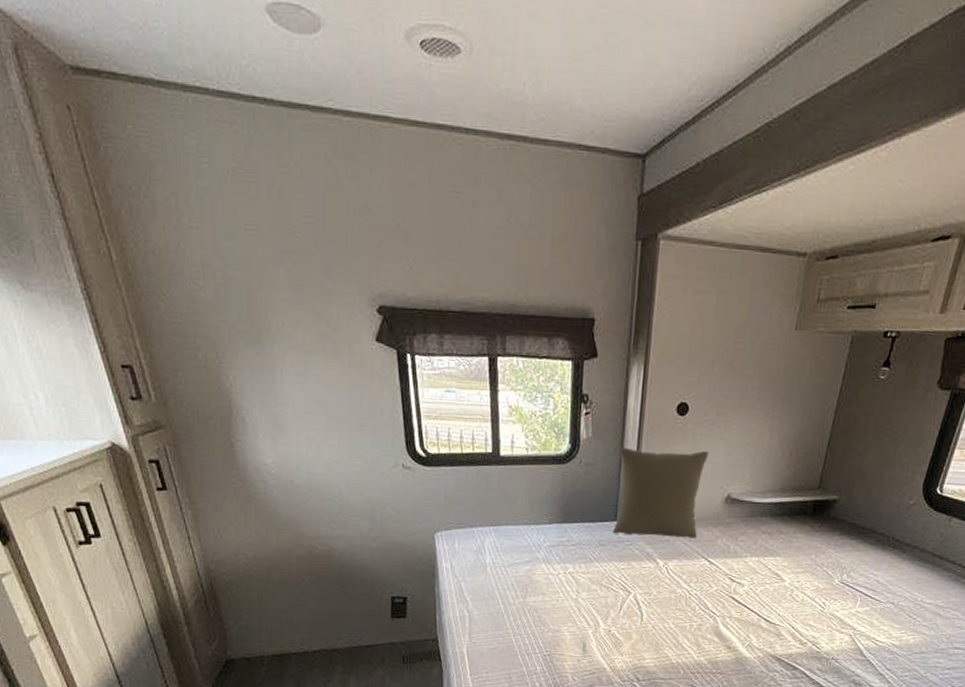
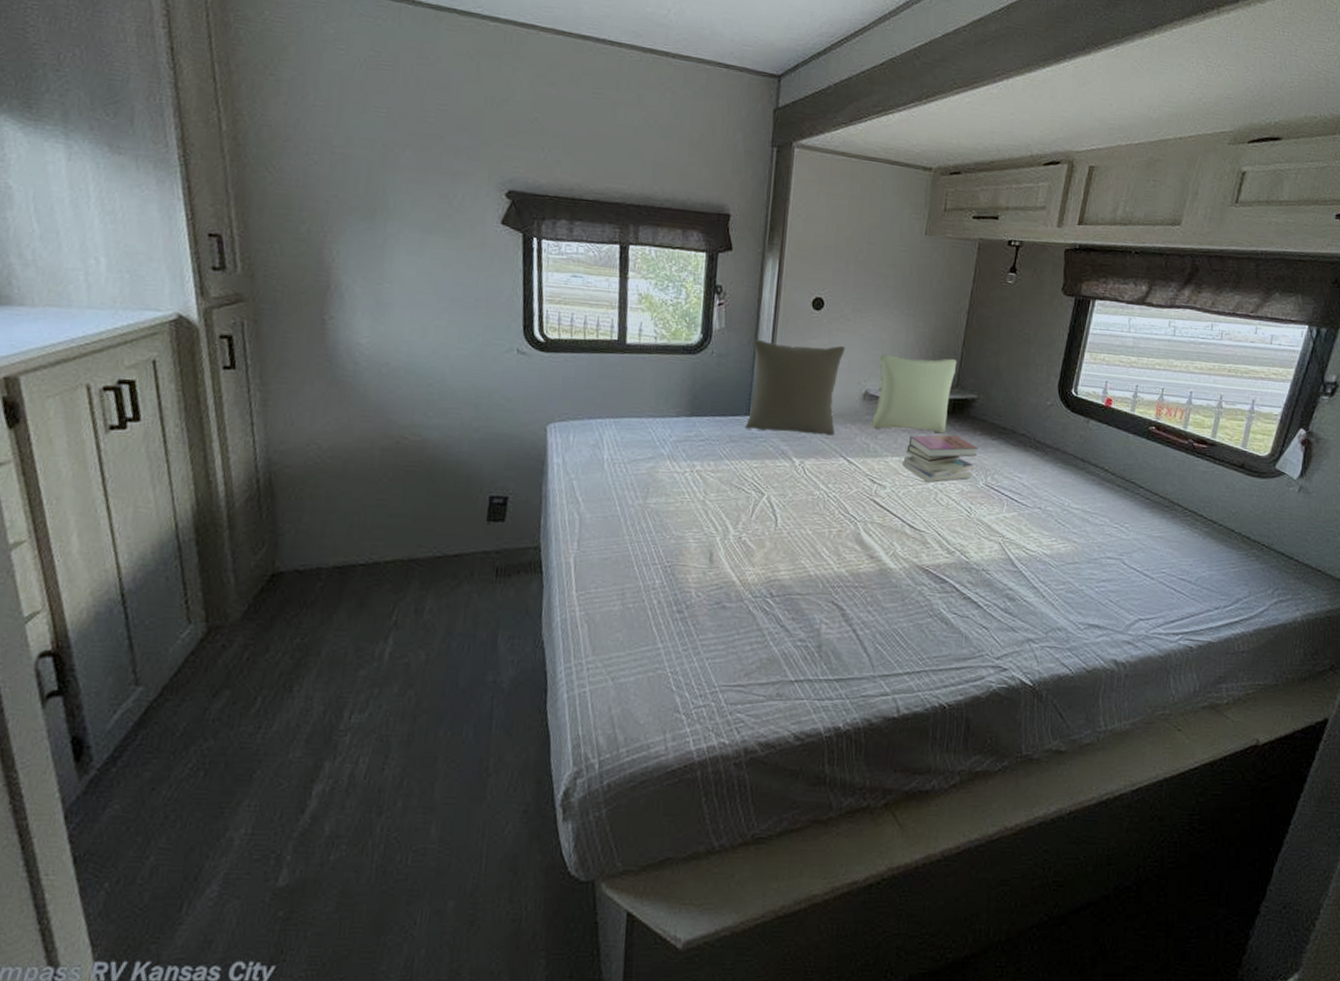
pillow: none [731,457,821,535] -> present [870,353,957,434]
books: none [761,535,836,581] -> present [903,434,978,483]

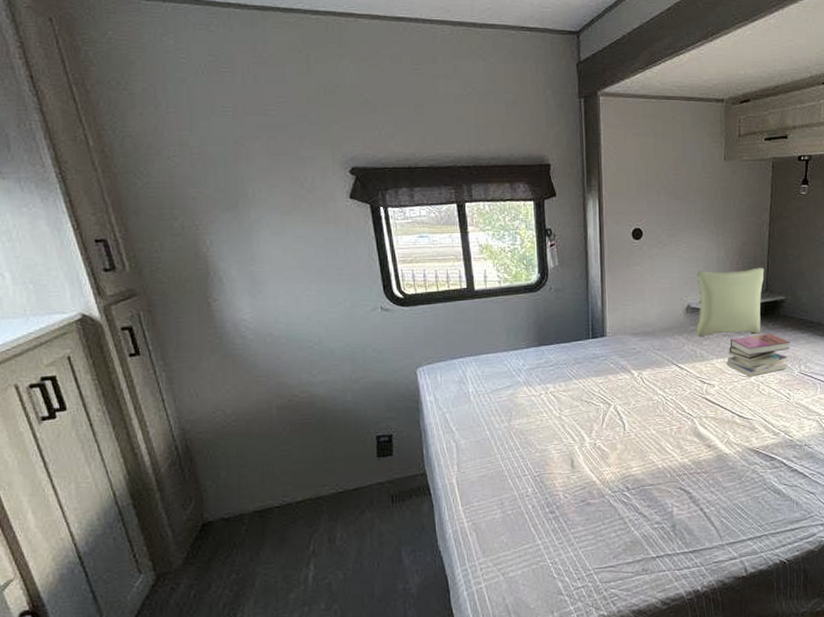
pillow: present [744,340,846,436] -> none [584,269,666,351]

